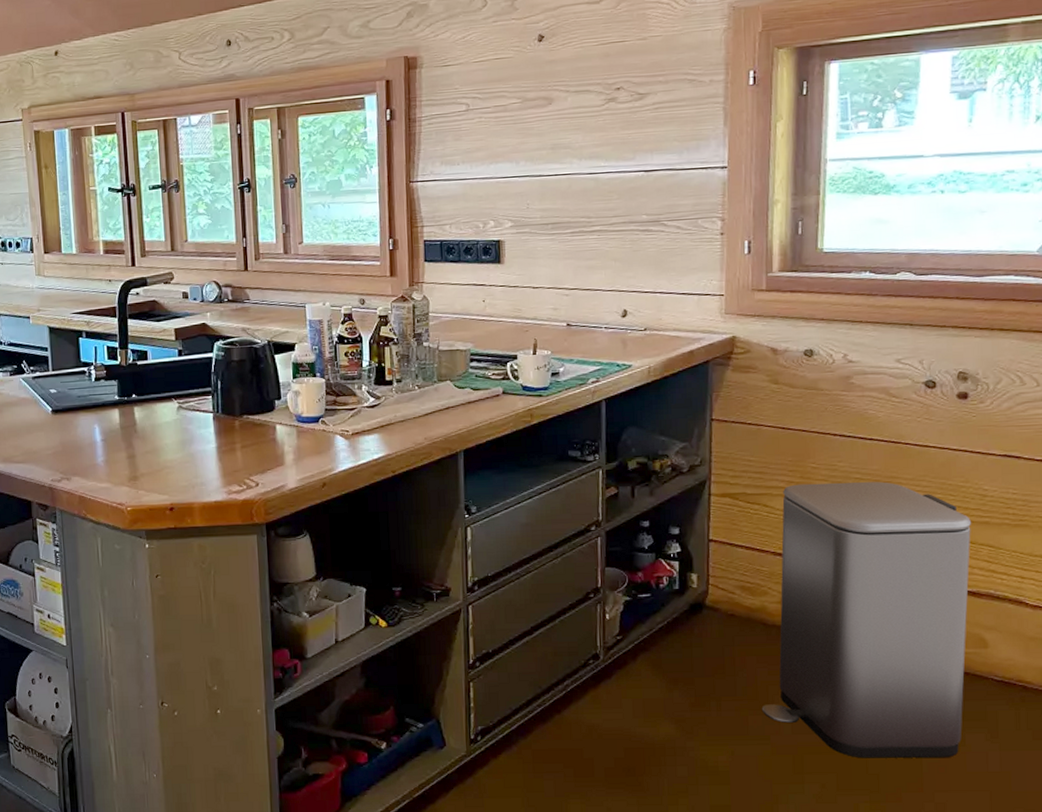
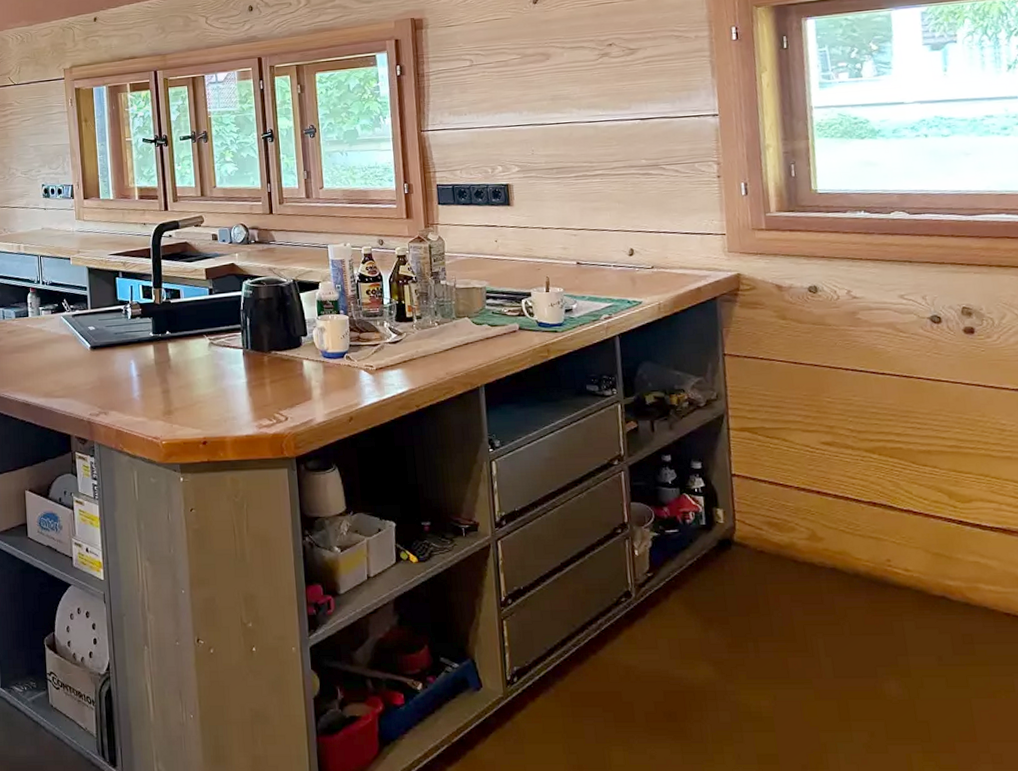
pedal bin: present [761,481,972,758] -> none [800,416,1010,705]

